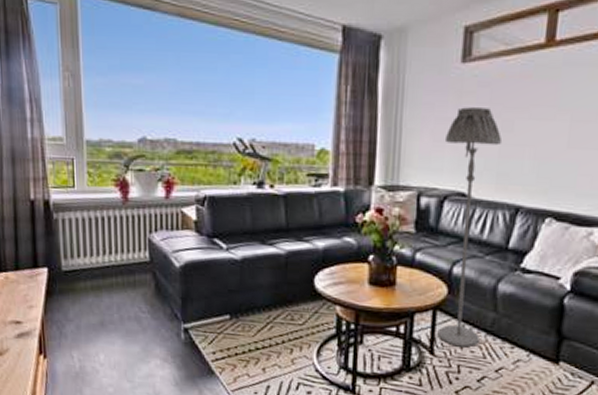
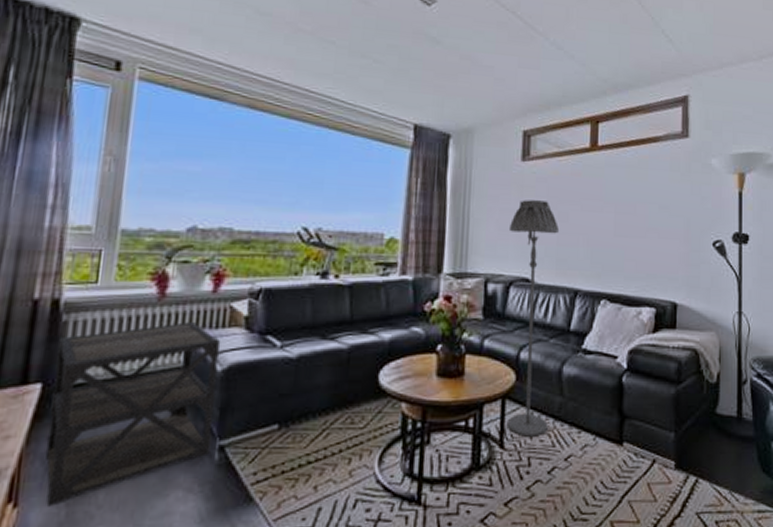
side table: none [54,223,177,361] -> present [44,322,221,507]

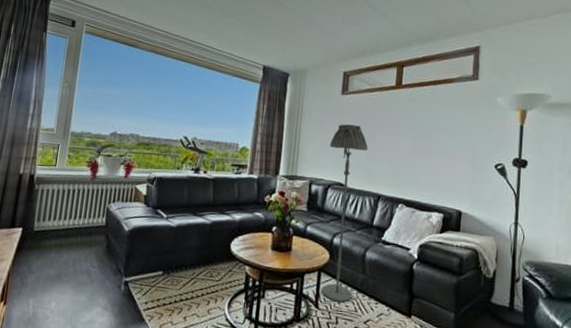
side table: present [44,322,221,507] -> none [22,196,129,307]

